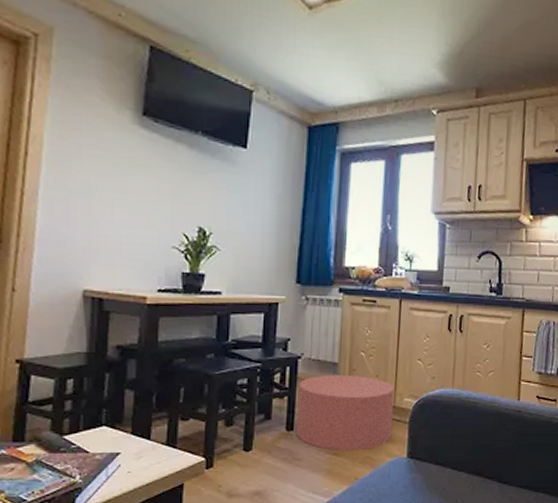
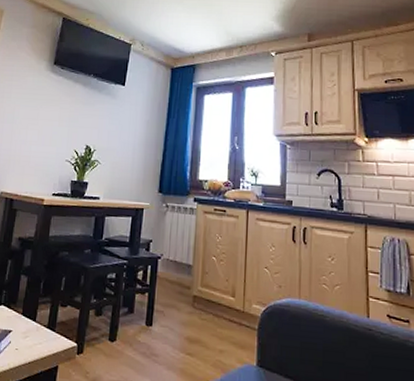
pouf: present [296,374,395,451] -> none [155,275,244,353]

